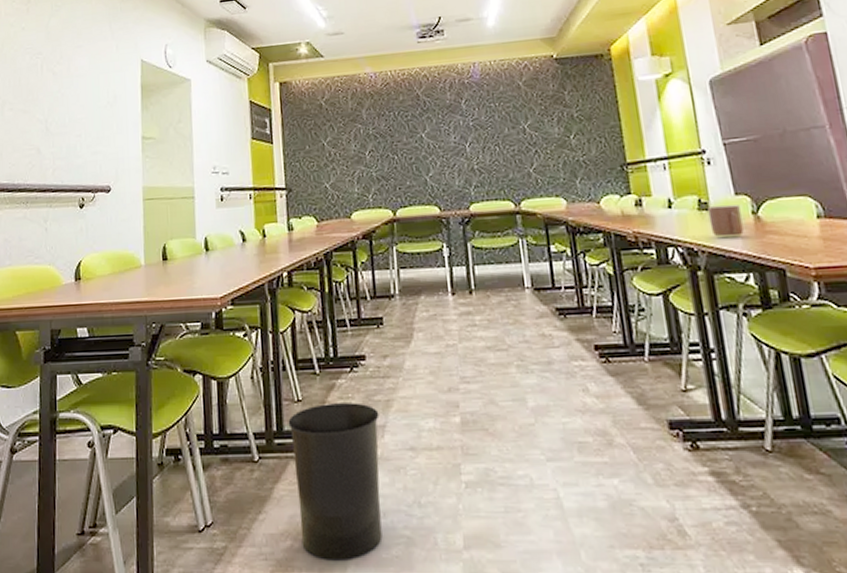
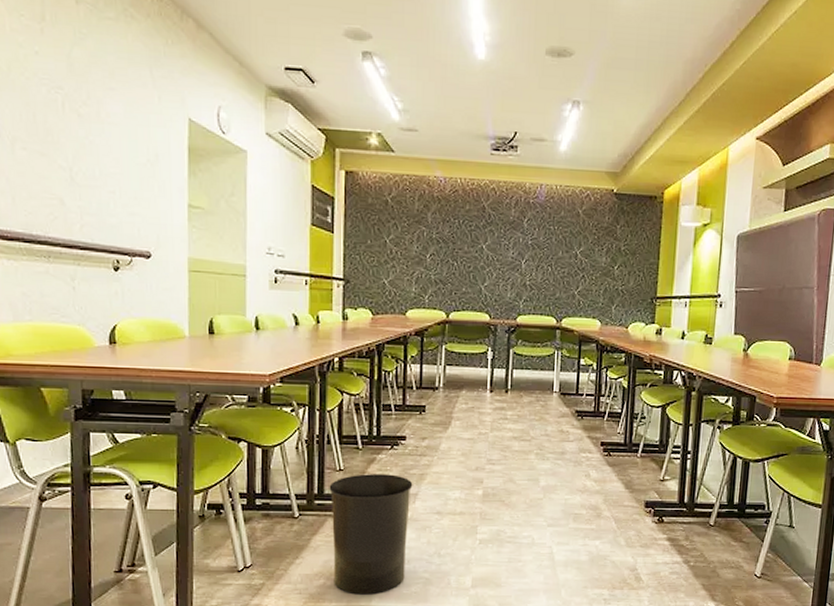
mug: present [707,204,744,239] -> none [709,340,735,368]

